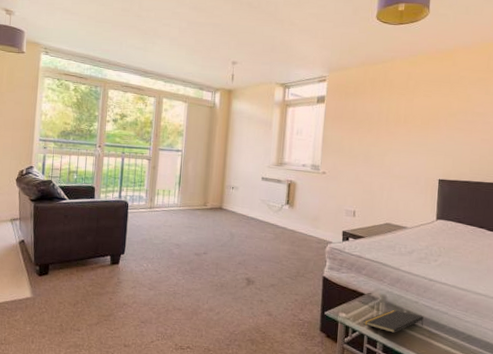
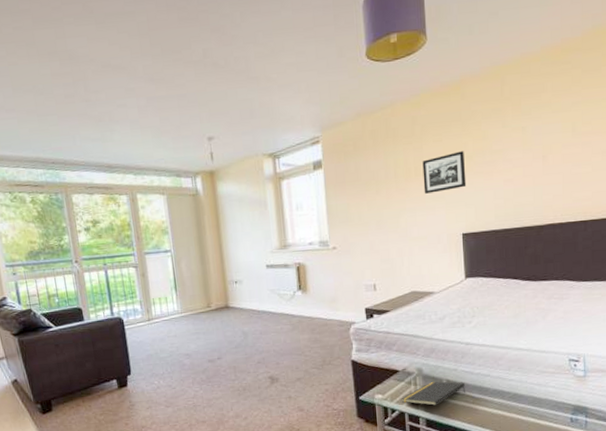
picture frame: none [409,108,449,140] -> present [422,151,467,194]

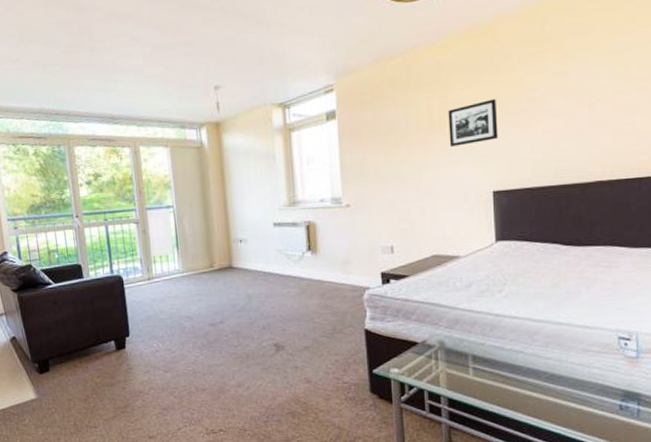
notepad: present [401,381,466,406] -> none [420,357,495,383]

